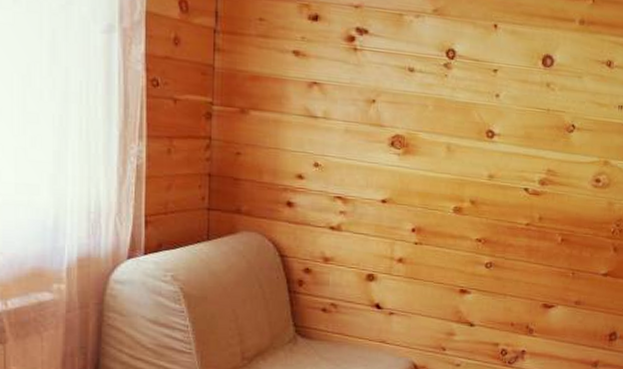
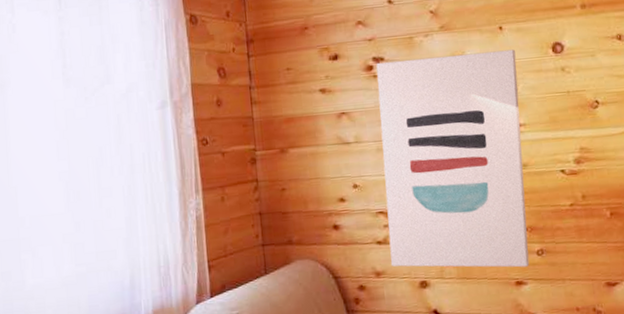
wall art: none [342,34,505,277] -> present [376,49,530,268]

